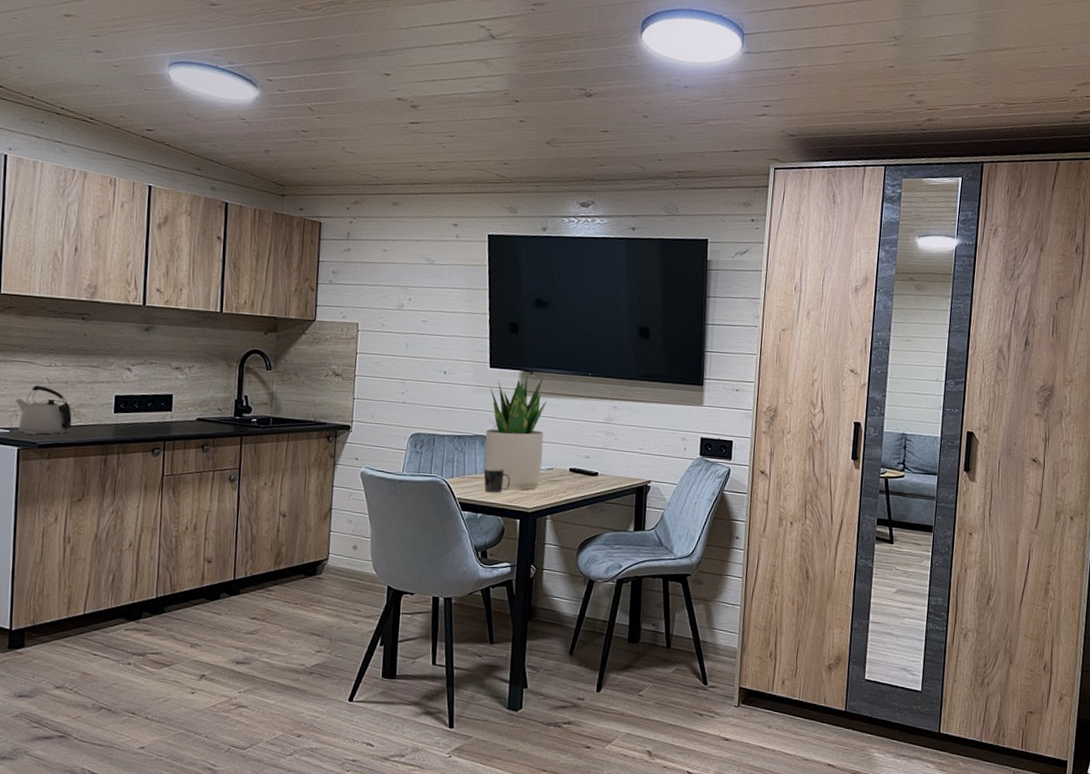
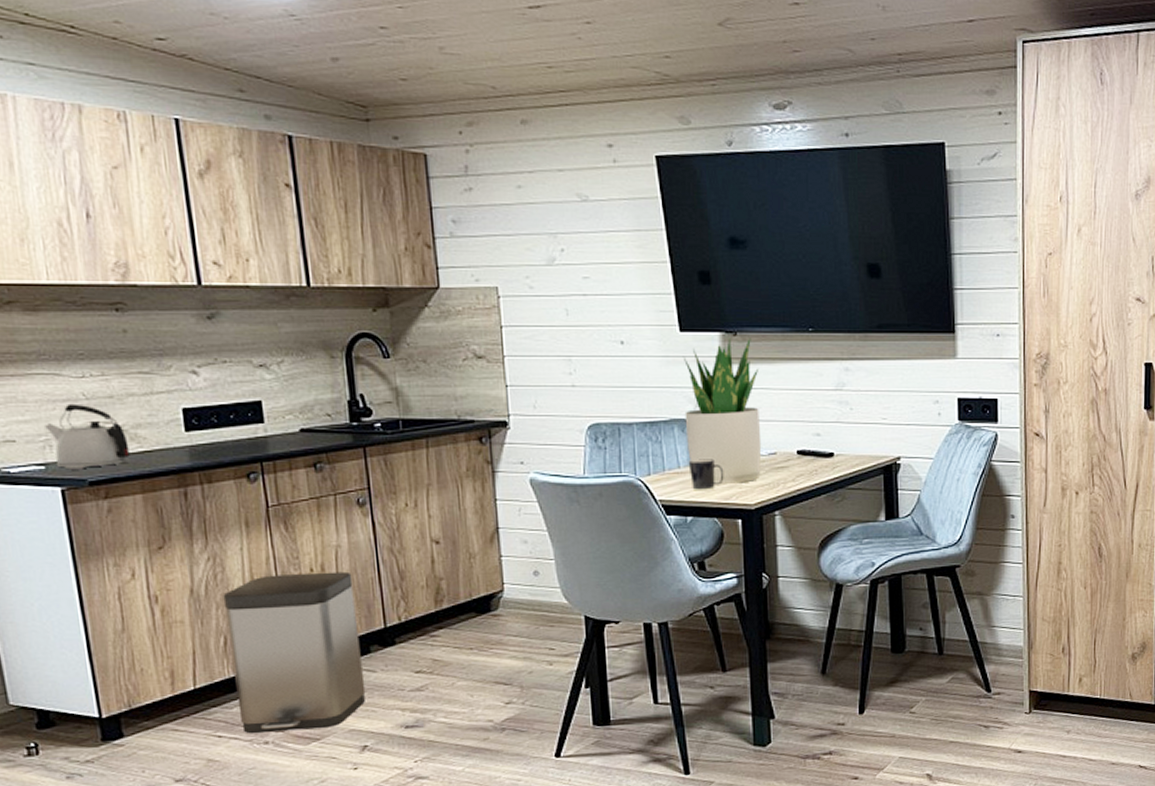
pedal bin: none [113,529,216,657] -> present [222,571,366,733]

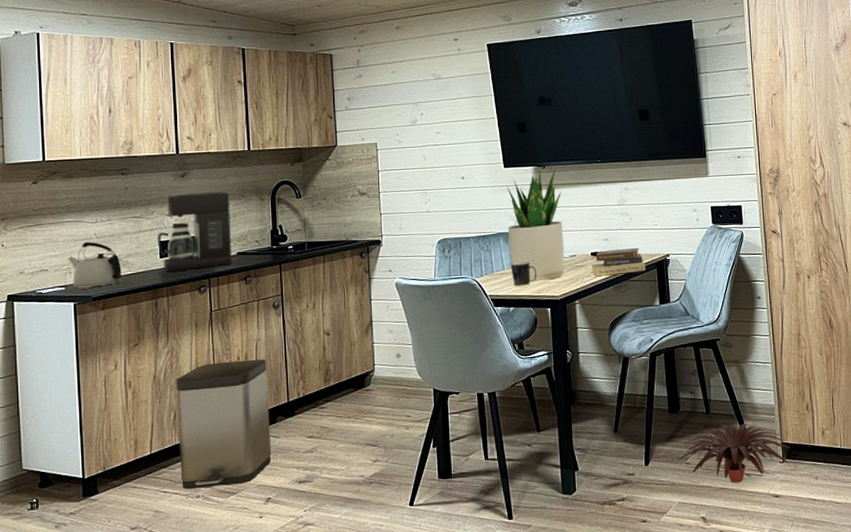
coffee maker: none [179,343,293,452] -> present [158,192,232,272]
books: none [797,446,869,482] -> present [591,247,646,277]
plant: none [900,668,1040,737] -> present [677,424,791,483]

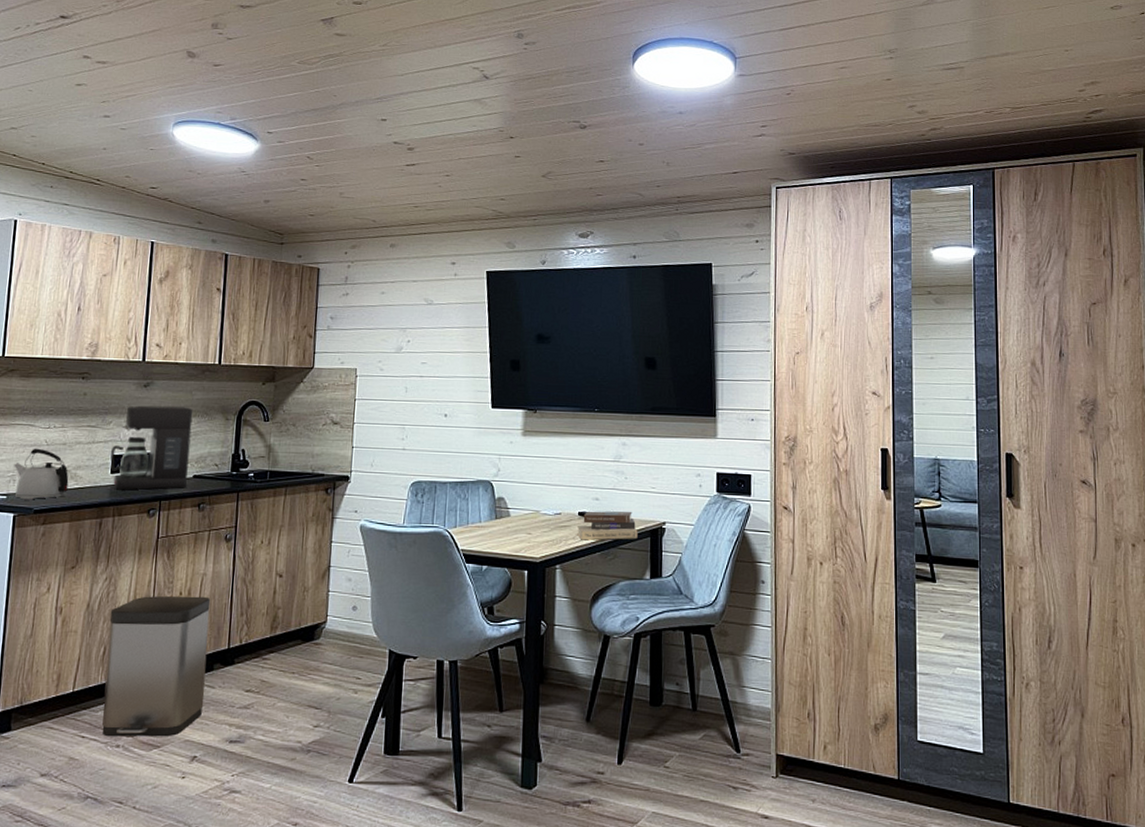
planter: present [506,169,565,282] -> none [488,414,553,539]
mug: present [510,261,537,288] -> none [488,515,517,544]
plant: present [677,424,791,483] -> none [655,726,786,797]

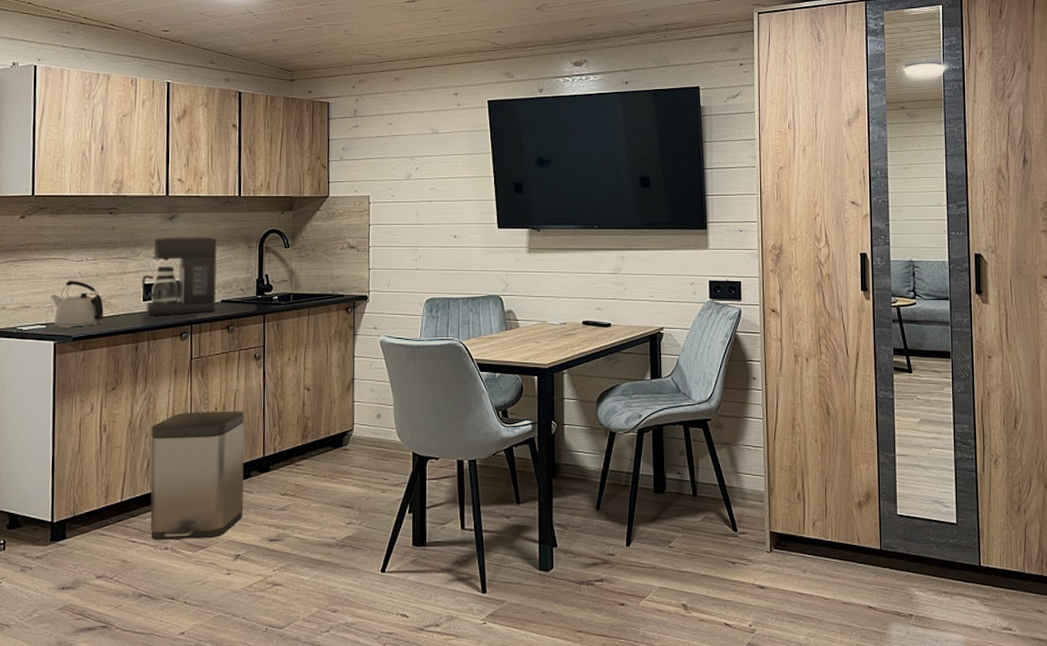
books: present [577,511,638,541] -> none [582,318,638,347]

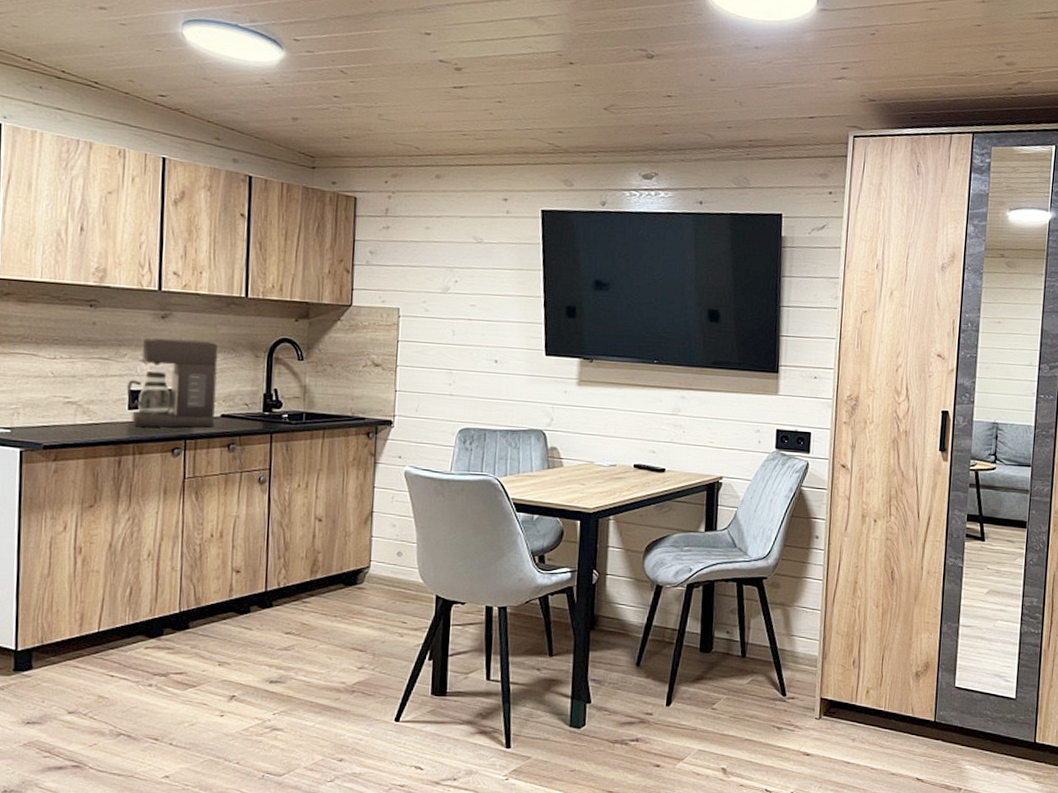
kettle: present [51,280,104,328] -> none [17,379,81,435]
pedal bin: present [150,411,244,540] -> none [132,537,245,677]

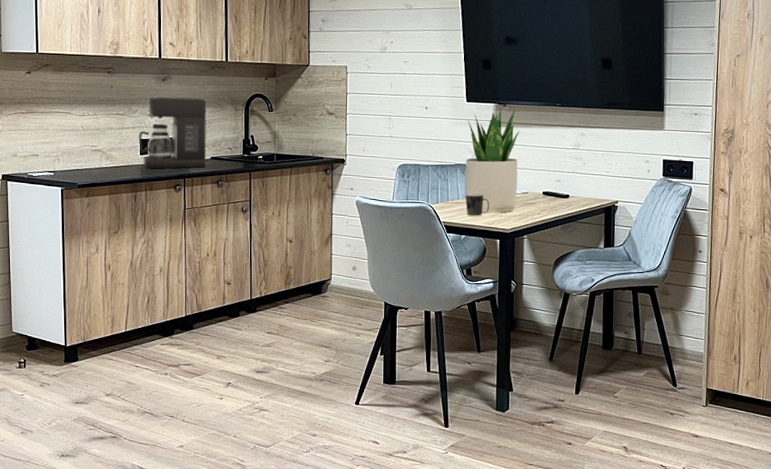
mug: none [539,465,570,494] -> present [465,193,490,218]
planter: none [540,363,609,490] -> present [465,108,520,214]

